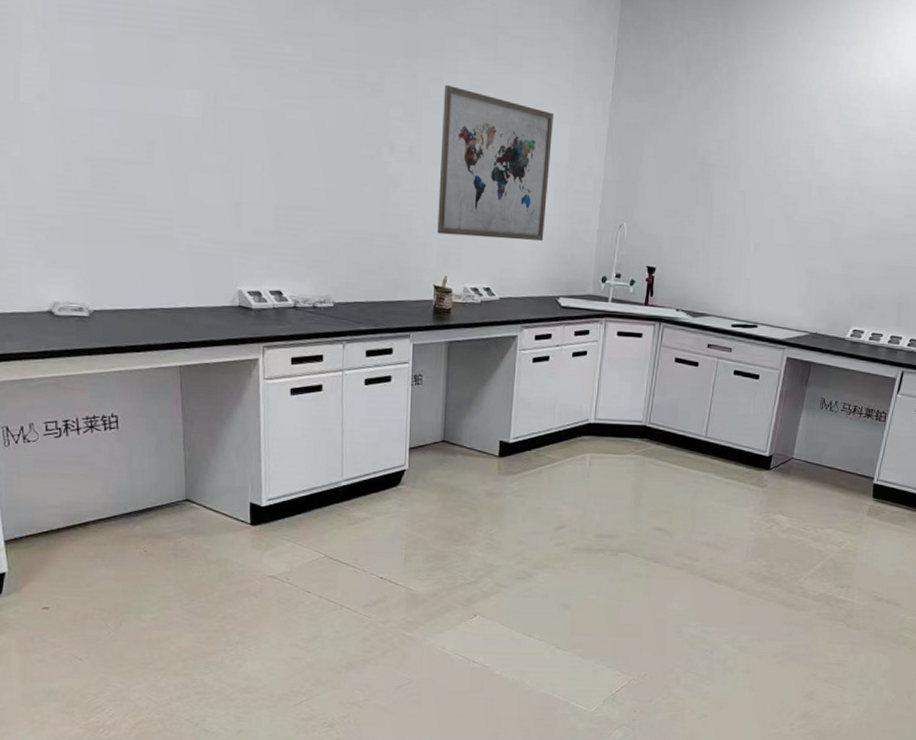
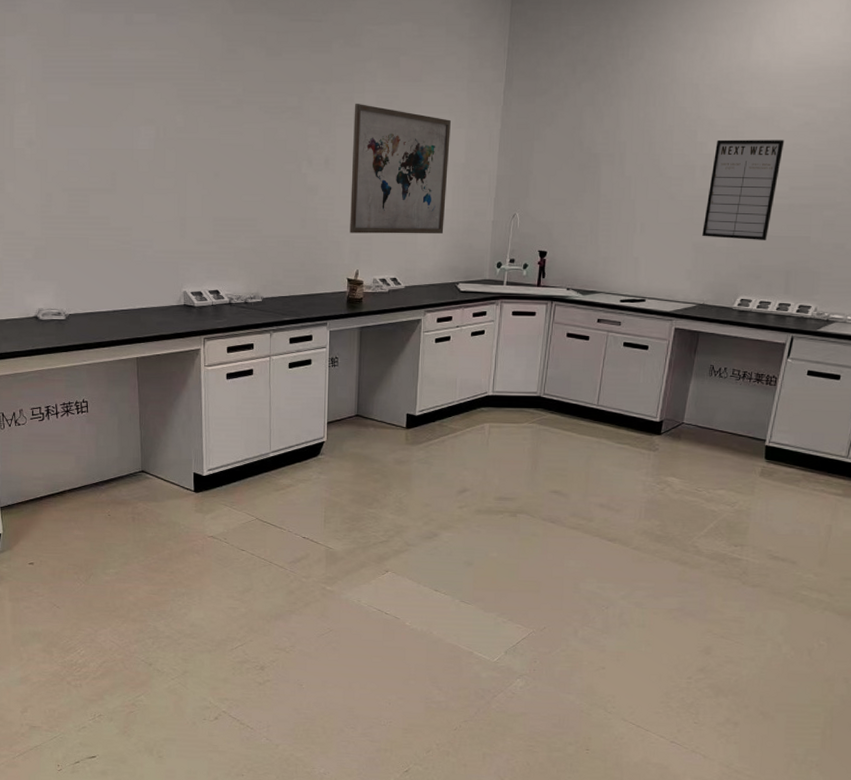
writing board: none [817,158,901,269] -> present [702,139,785,240]

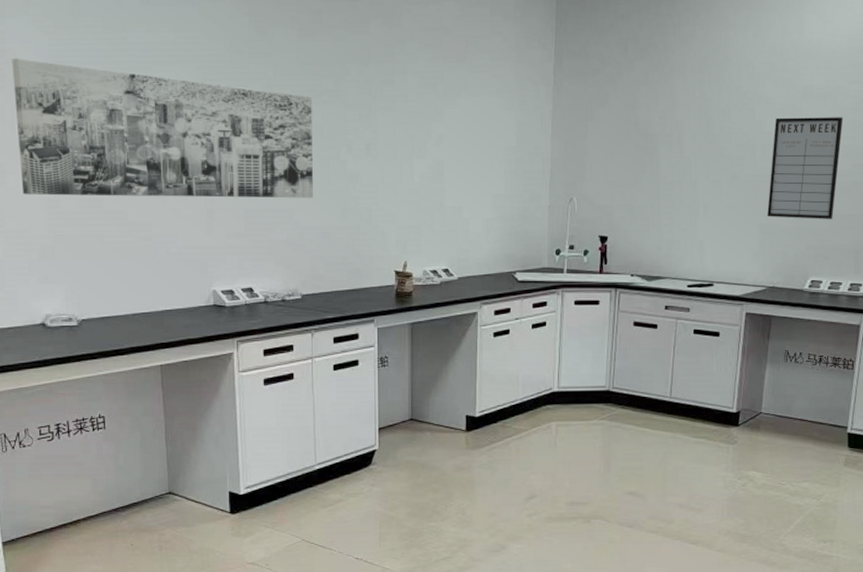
wall art: none [11,73,277,209] -> present [12,58,314,198]
wall art: present [350,104,451,234] -> none [395,86,500,222]

